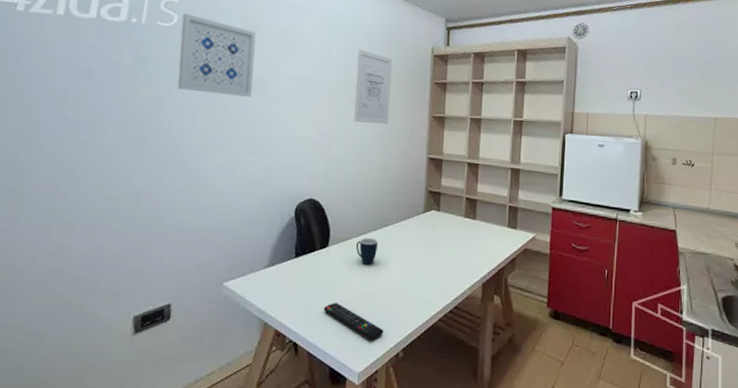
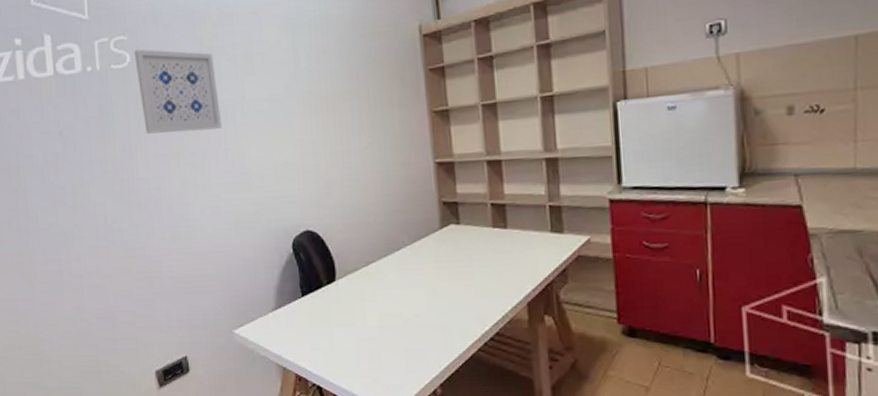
remote control: present [323,303,384,340] -> none [342,341,415,377]
wall art: present [353,49,393,125] -> none [329,47,381,135]
mug: present [355,238,378,265] -> none [366,266,392,296]

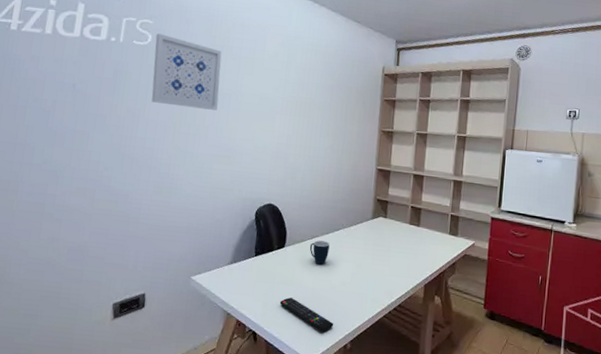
remote control: none [342,341,415,377] -> present [279,297,334,332]
mug: none [366,266,392,296] -> present [309,240,330,265]

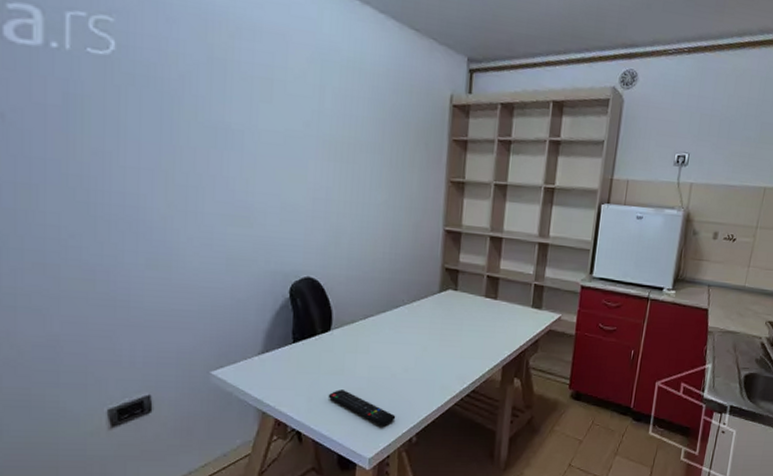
wall art: present [151,33,222,110] -> none [121,37,226,154]
mug: present [309,240,330,265] -> none [362,320,388,349]

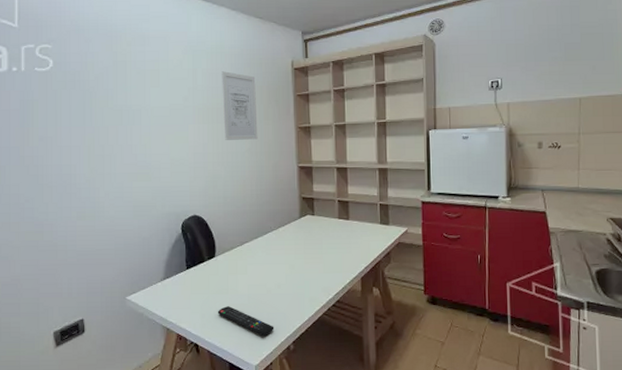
wall art: none [355,94,403,190] -> present [222,71,258,140]

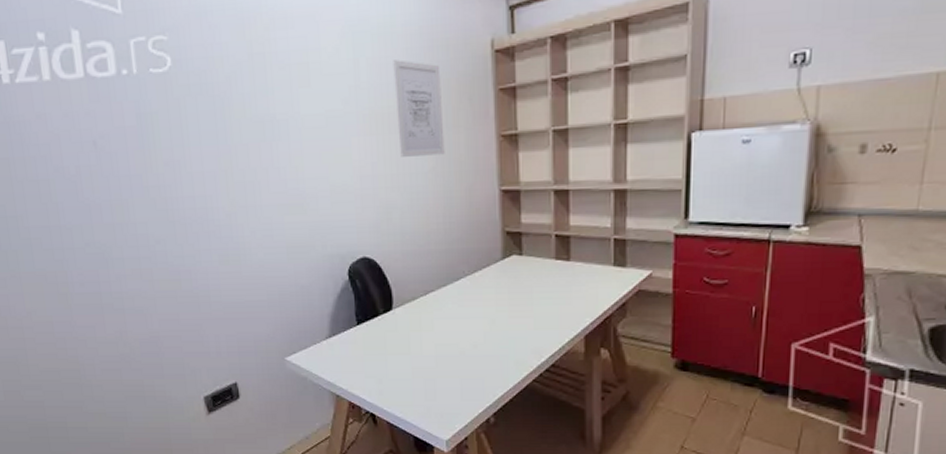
remote control: present [217,306,274,336] -> none [397,370,470,406]

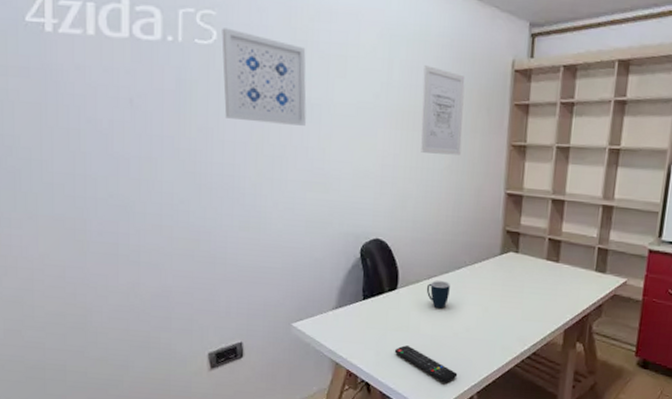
wall art: none [175,51,274,148] -> present [222,28,306,126]
remote control: none [397,370,470,406] -> present [394,345,458,382]
mug: none [424,296,450,326] -> present [426,280,450,309]

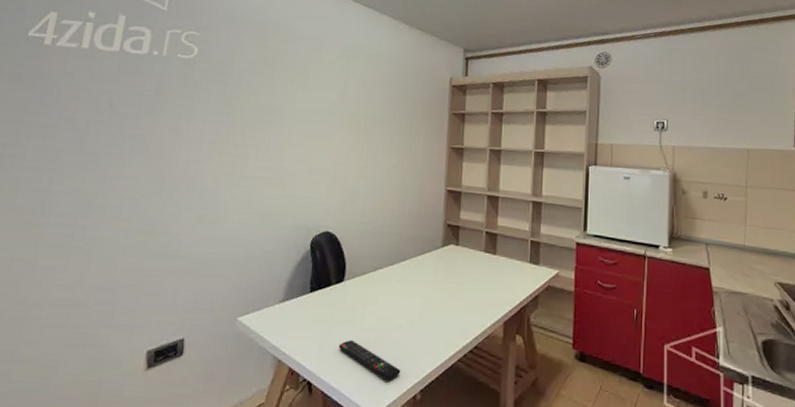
wall art: present [222,28,306,126] -> none [196,46,275,128]
wall art: present [421,65,465,156] -> none [370,80,411,156]
mug: present [426,280,450,309] -> none [372,272,395,301]

